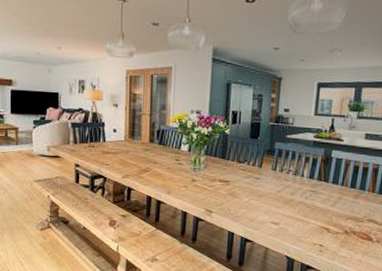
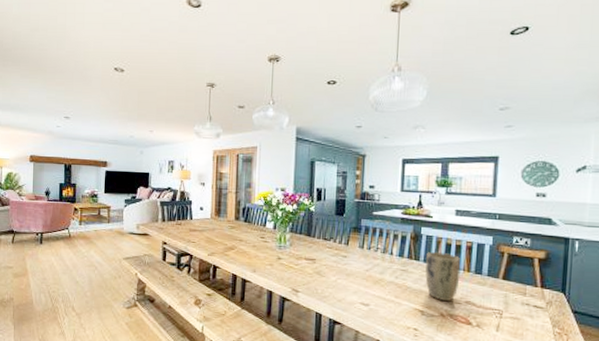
plant pot: none [332,173,367,220] -> present [424,251,461,302]

